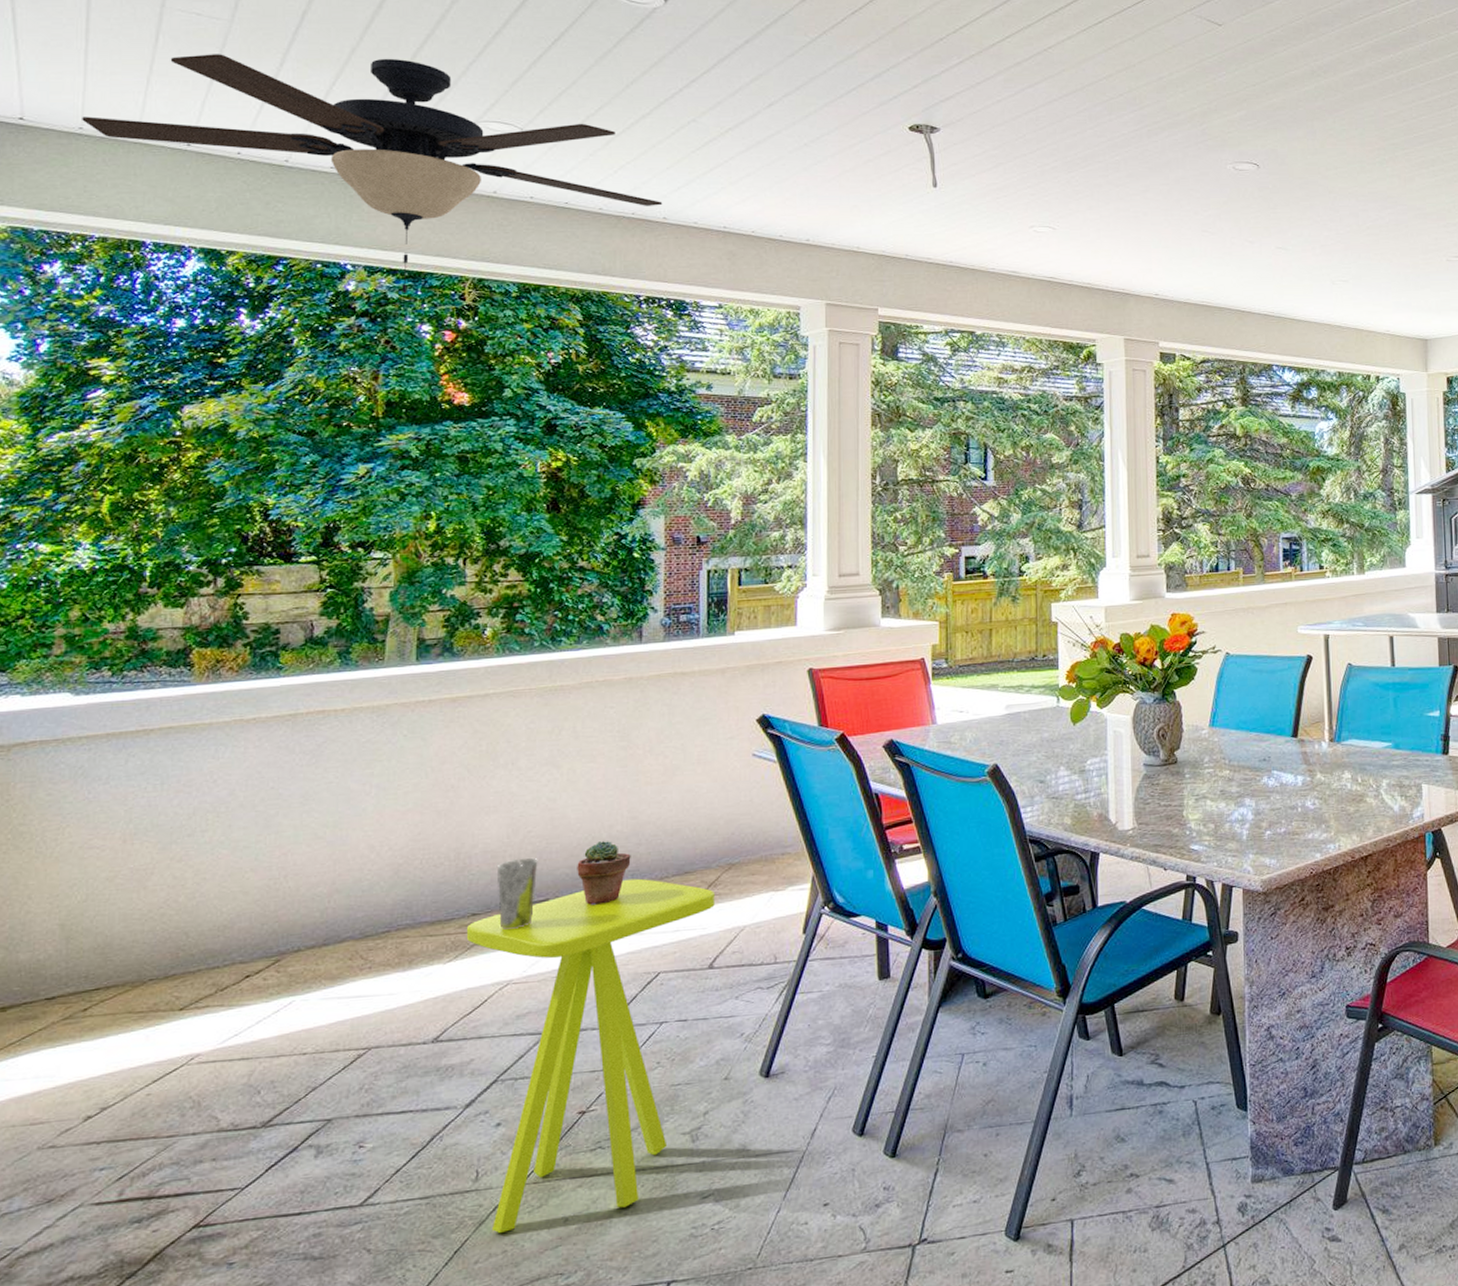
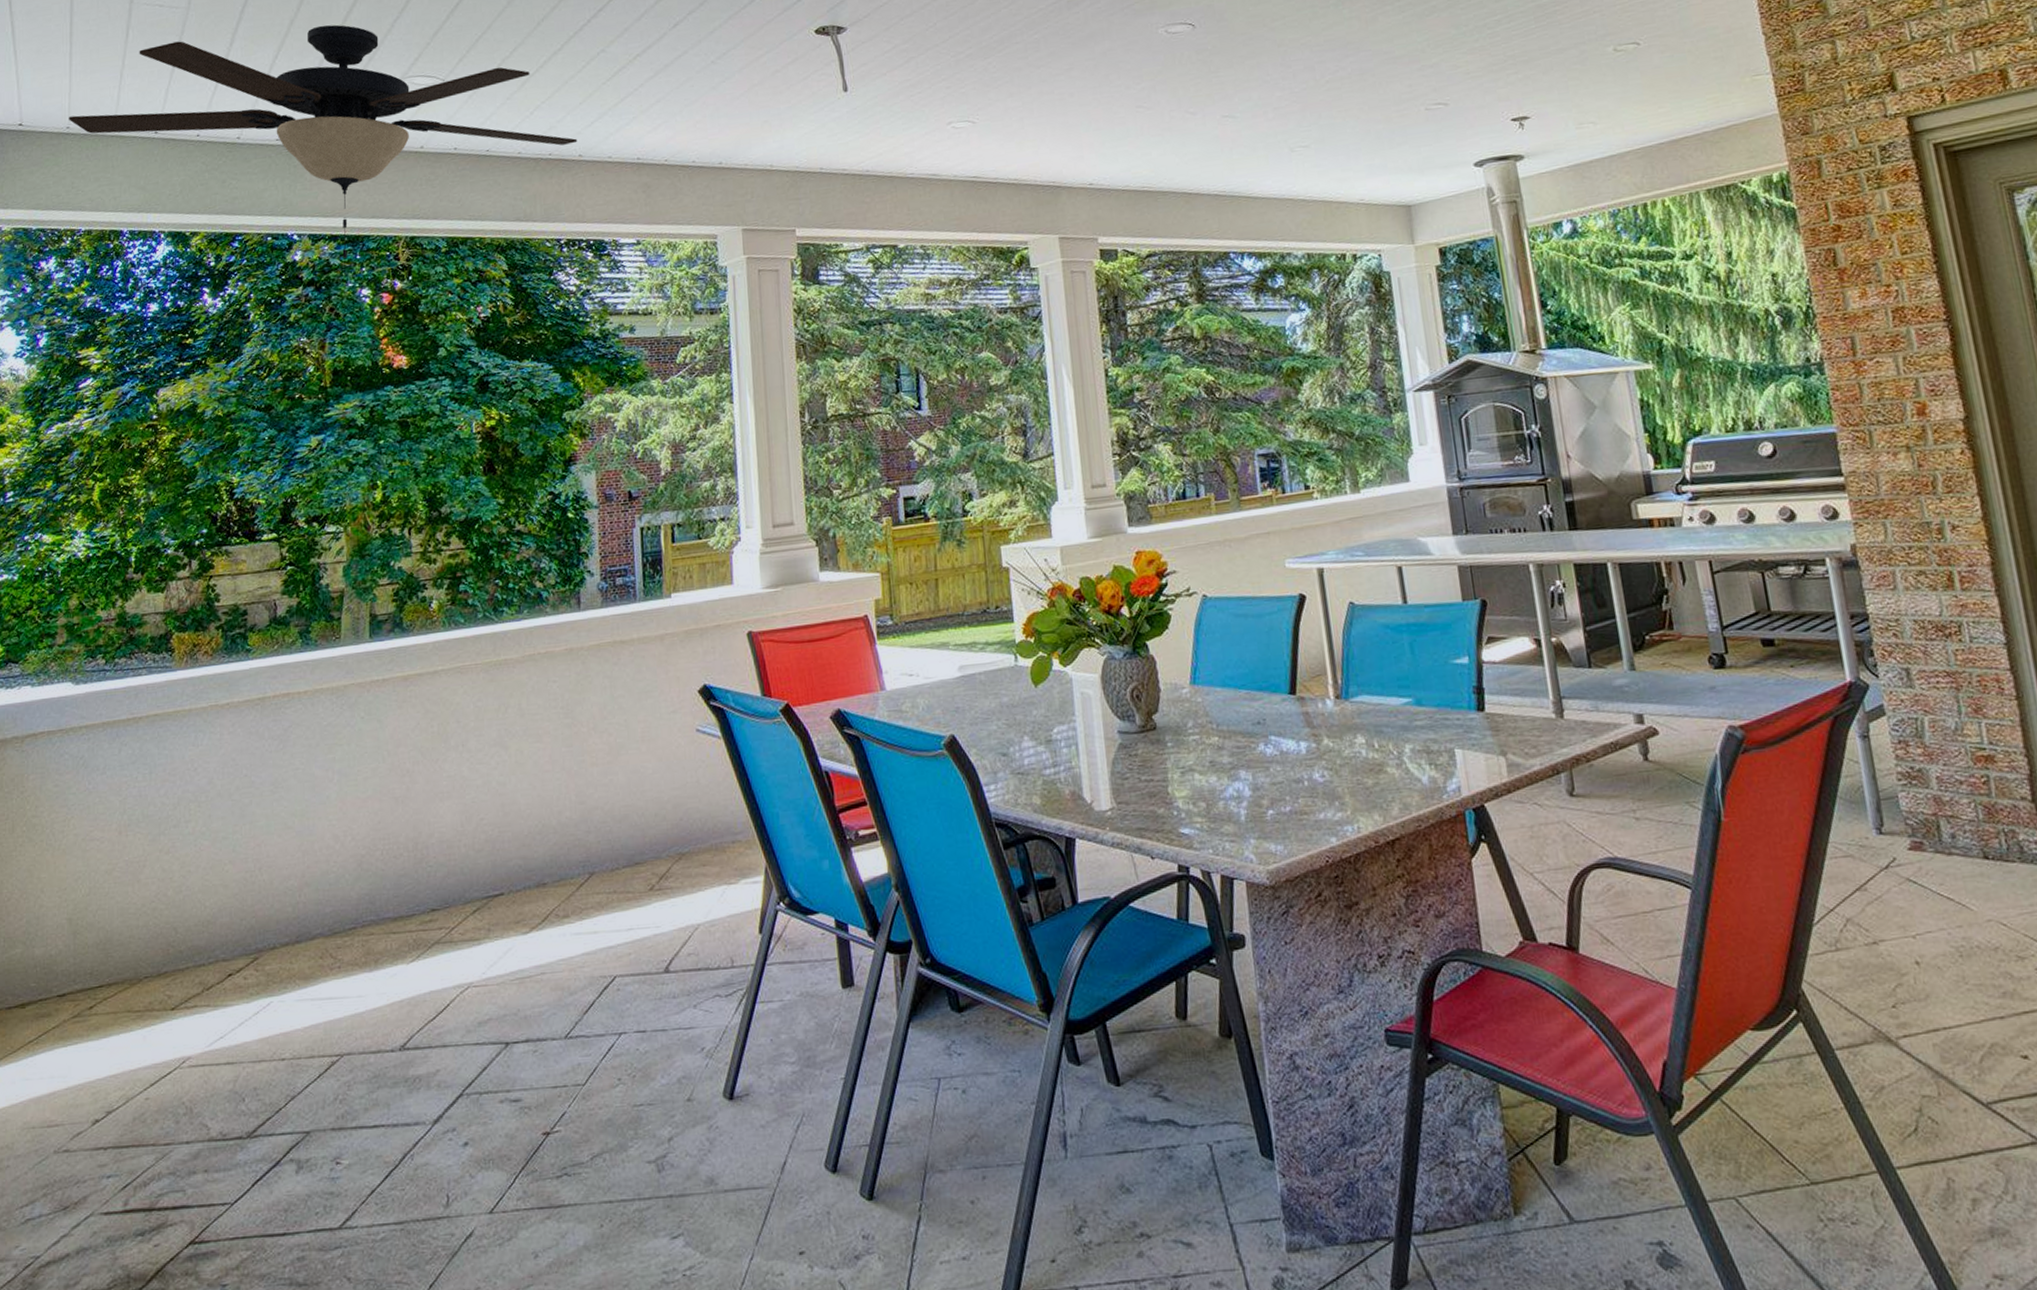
side table: present [466,878,715,1233] -> none [426,870,667,1267]
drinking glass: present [498,857,538,931] -> none [454,847,492,928]
potted succulent: present [577,841,631,906] -> none [529,828,581,901]

